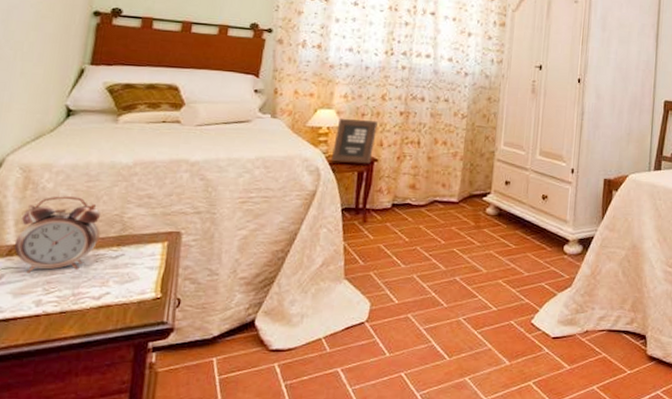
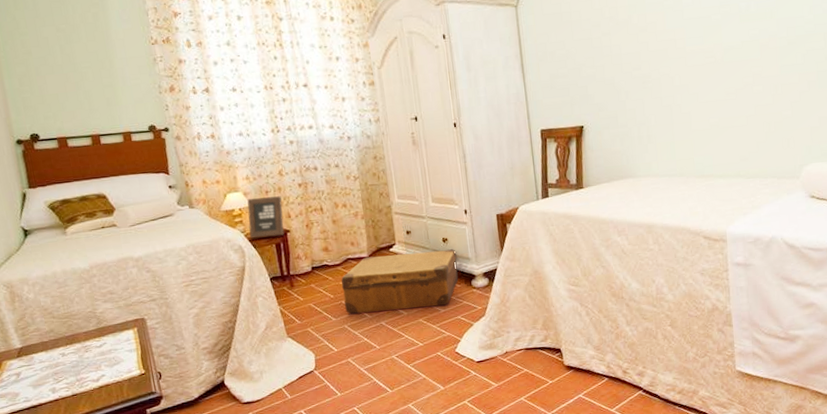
alarm clock: present [14,196,101,274] -> none [18,302,83,369]
suitcase: none [418,202,554,268] -> present [341,249,459,314]

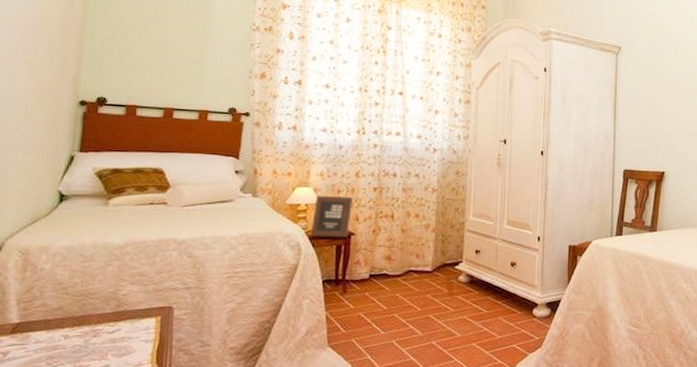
suitcase: present [341,249,459,314] -> none [396,271,523,331]

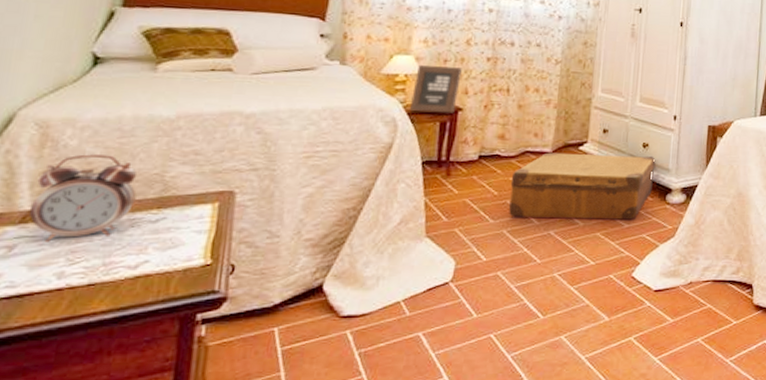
alarm clock: none [17,276,97,350] -> present [29,154,138,244]
suitcase: none [396,271,523,331] -> present [508,152,656,220]

